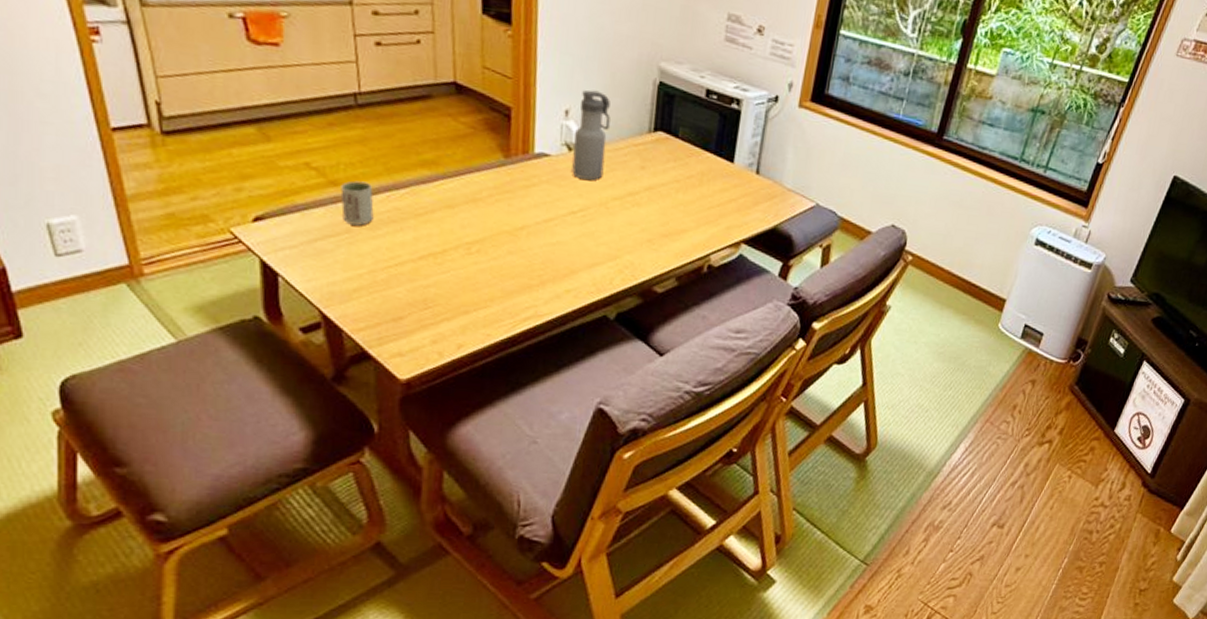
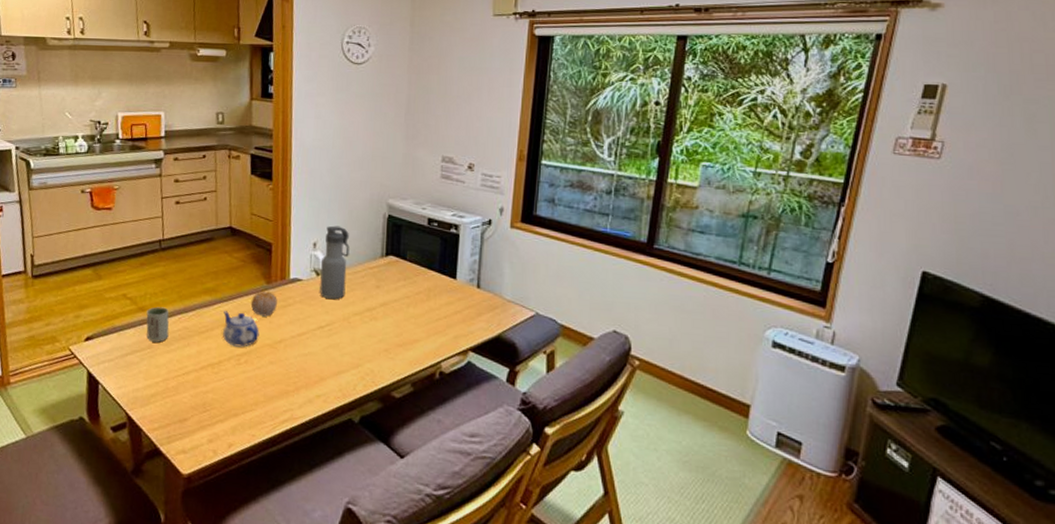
teapot: none [447,189,496,234] -> present [223,311,260,347]
fruit: none [483,166,518,198] -> present [250,291,277,317]

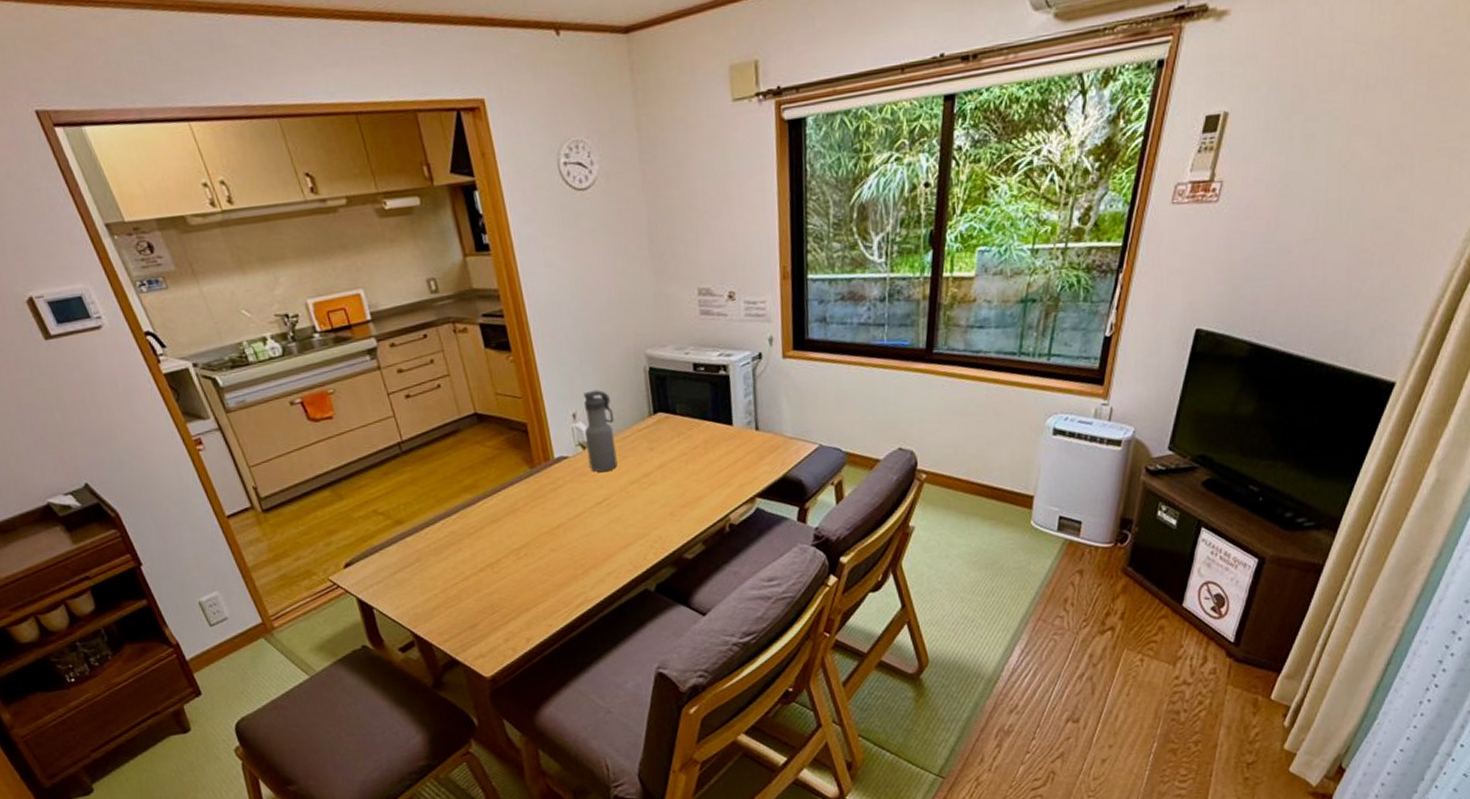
cup: present [146,307,169,343] -> none [404,515,436,555]
teapot: present [223,311,260,347] -> none [490,504,535,542]
fruit: present [250,291,277,317] -> none [517,476,547,505]

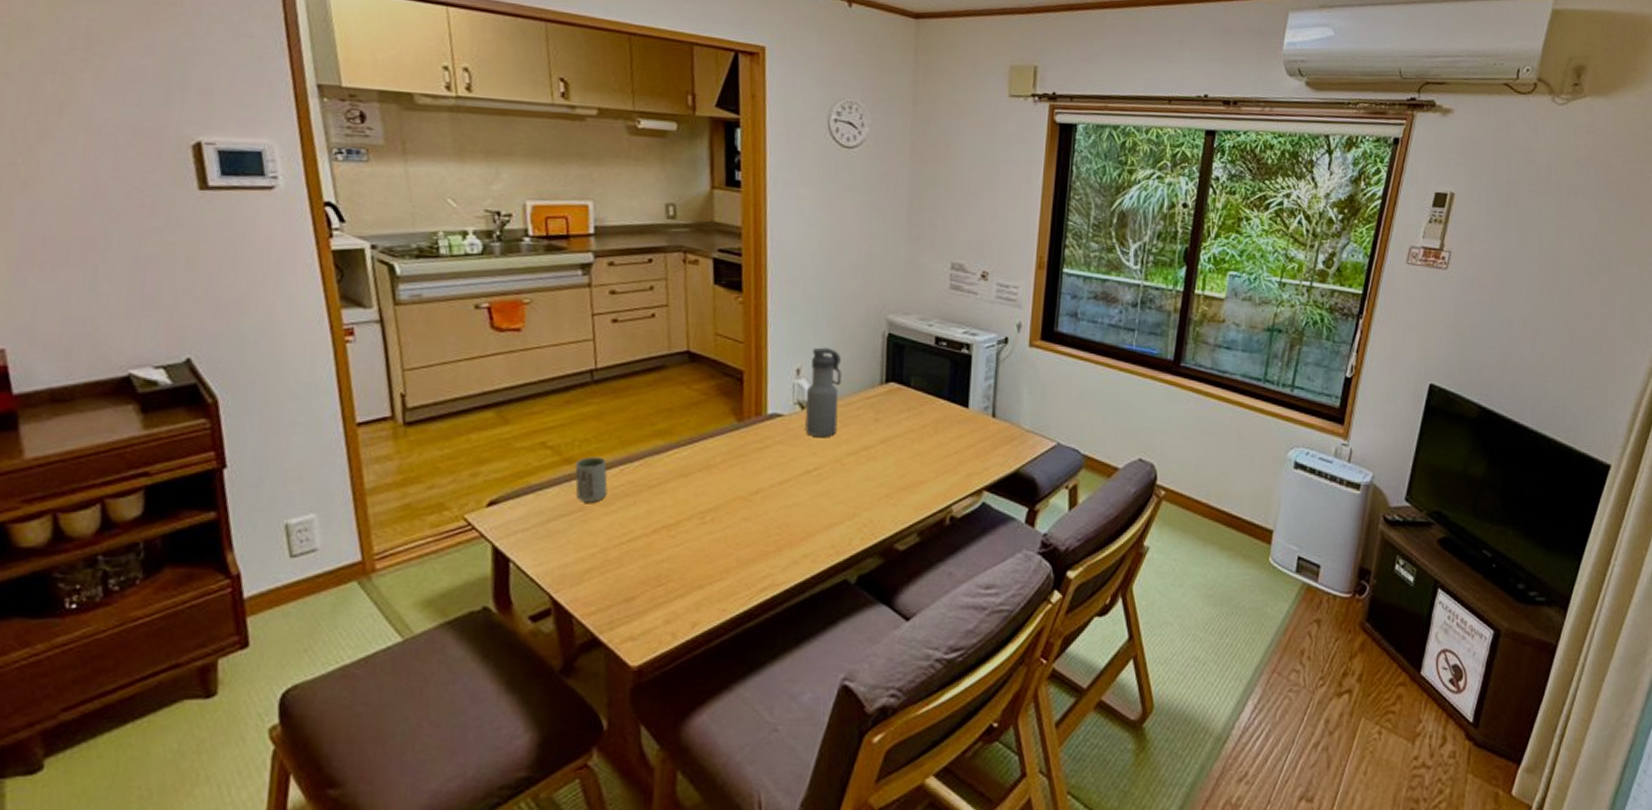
cup: none [404,515,436,555] -> present [575,456,608,503]

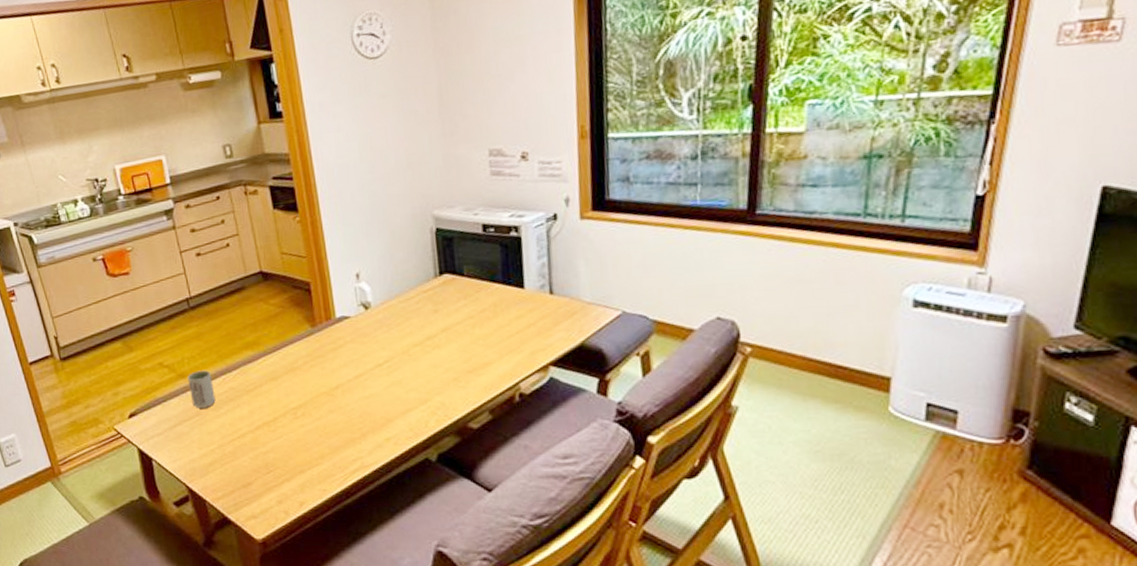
water bottle: present [805,347,842,438] -> none [367,250,400,334]

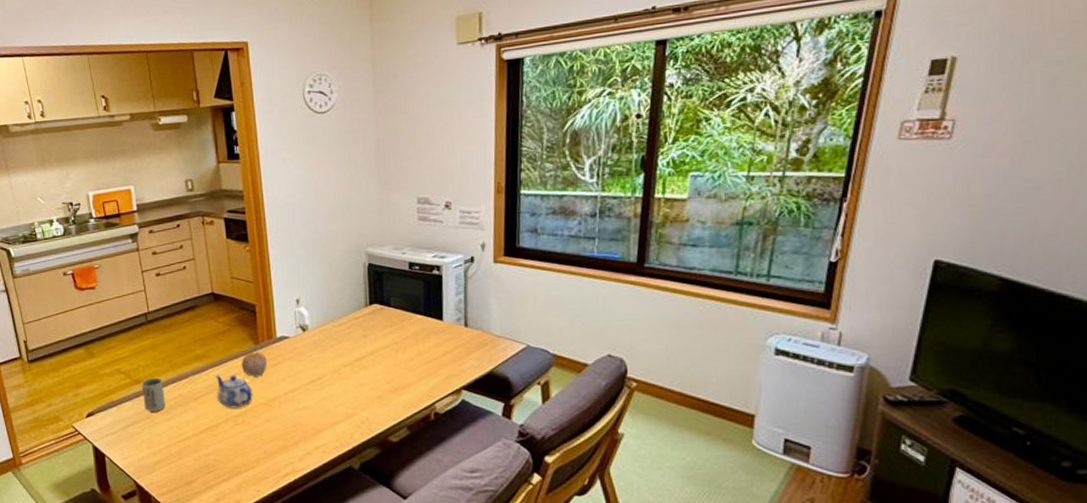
teapot: none [270,362,313,400] -> present [216,375,253,408]
fruit: none [297,335,327,364] -> present [241,352,267,377]

